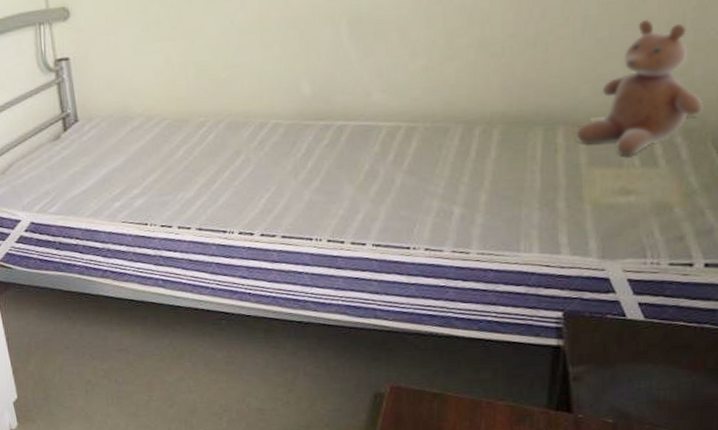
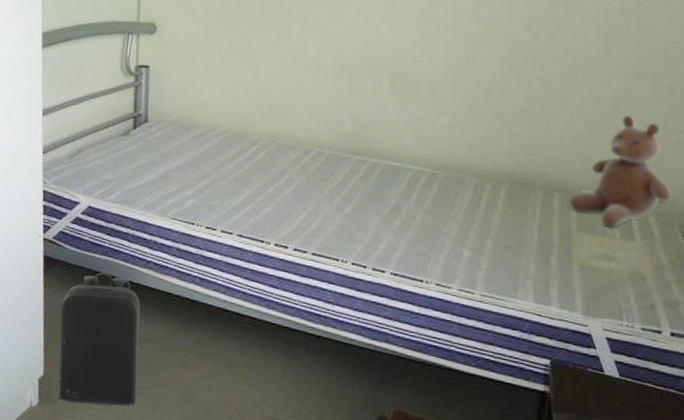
backpack: none [21,288,117,421] -> present [58,272,141,406]

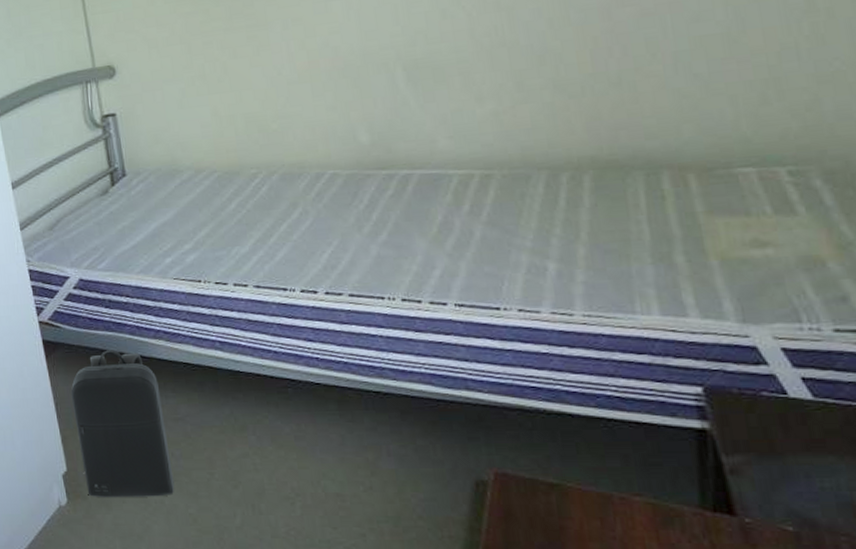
teddy bear: present [569,115,672,227] -> none [685,51,843,203]

